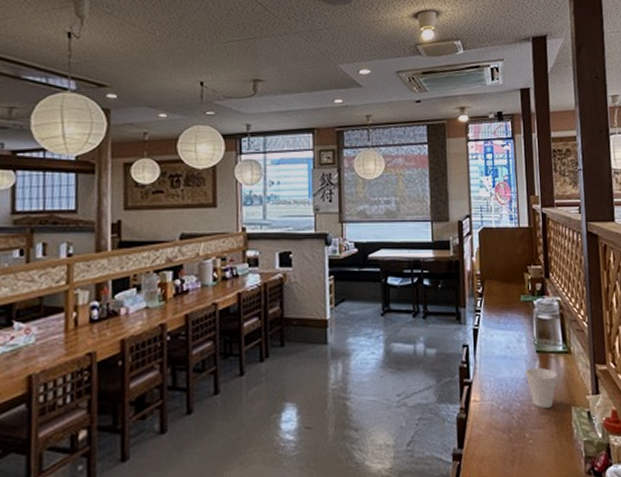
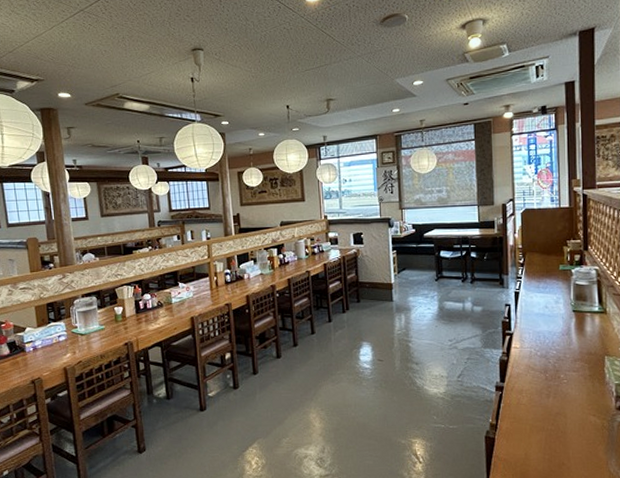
cup: present [526,367,557,408] -> none [562,324,592,356]

